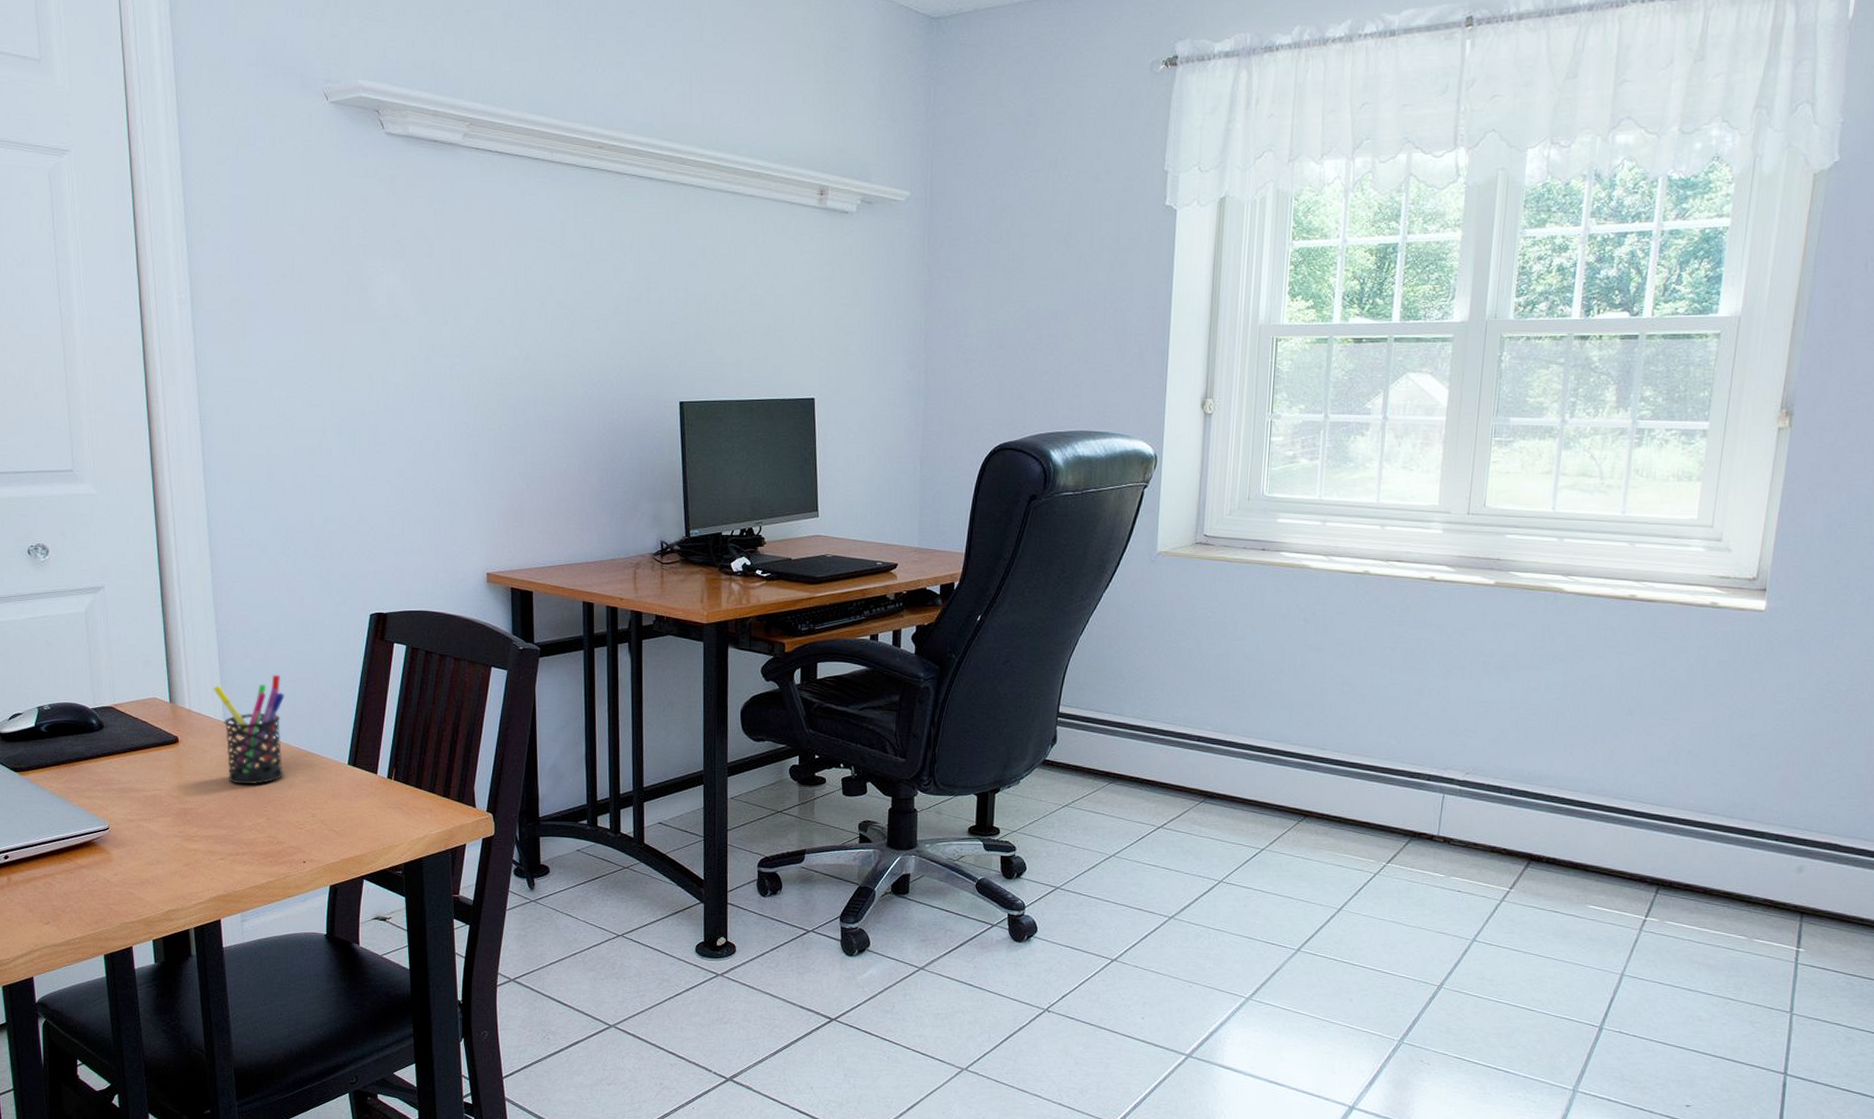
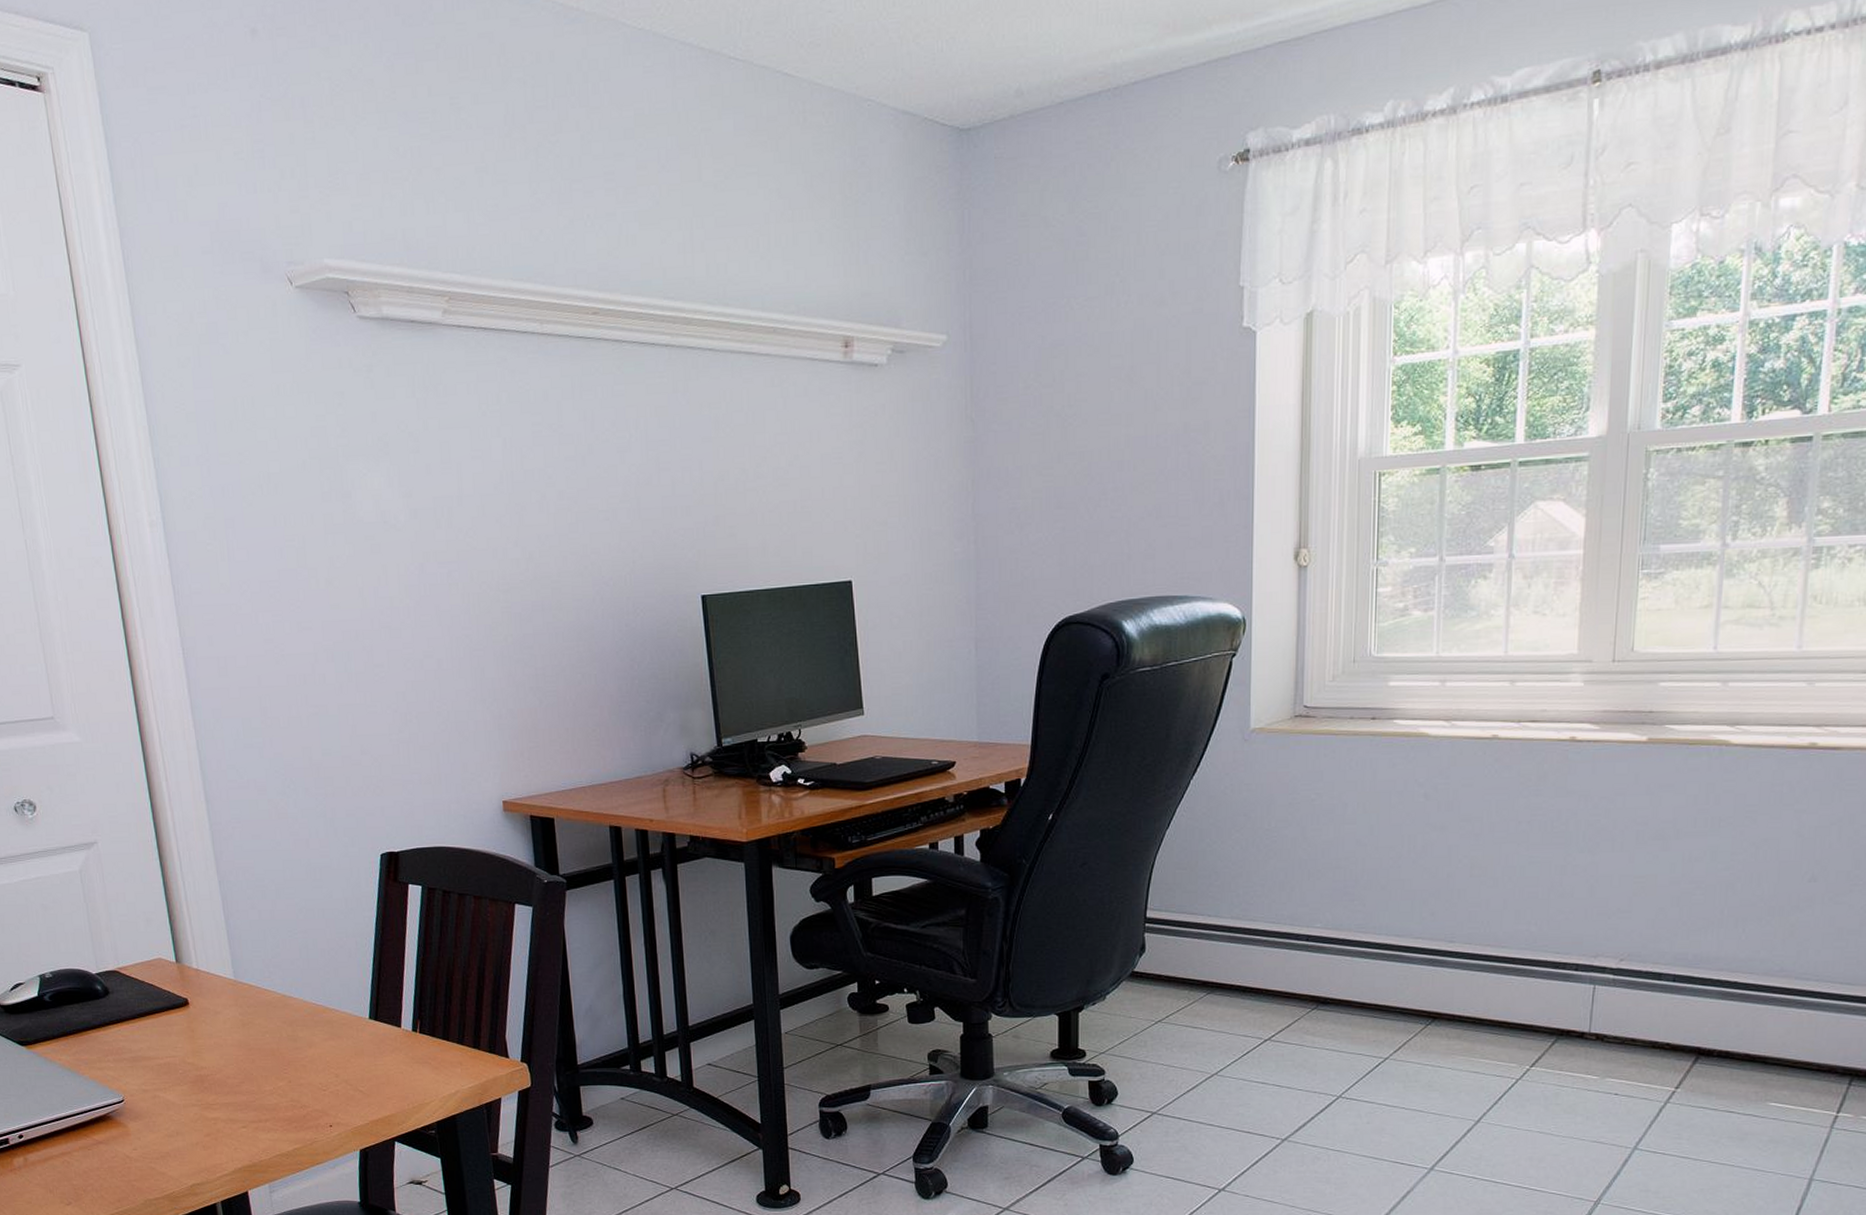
pen holder: present [213,674,285,785] -> none [220,925,302,1046]

